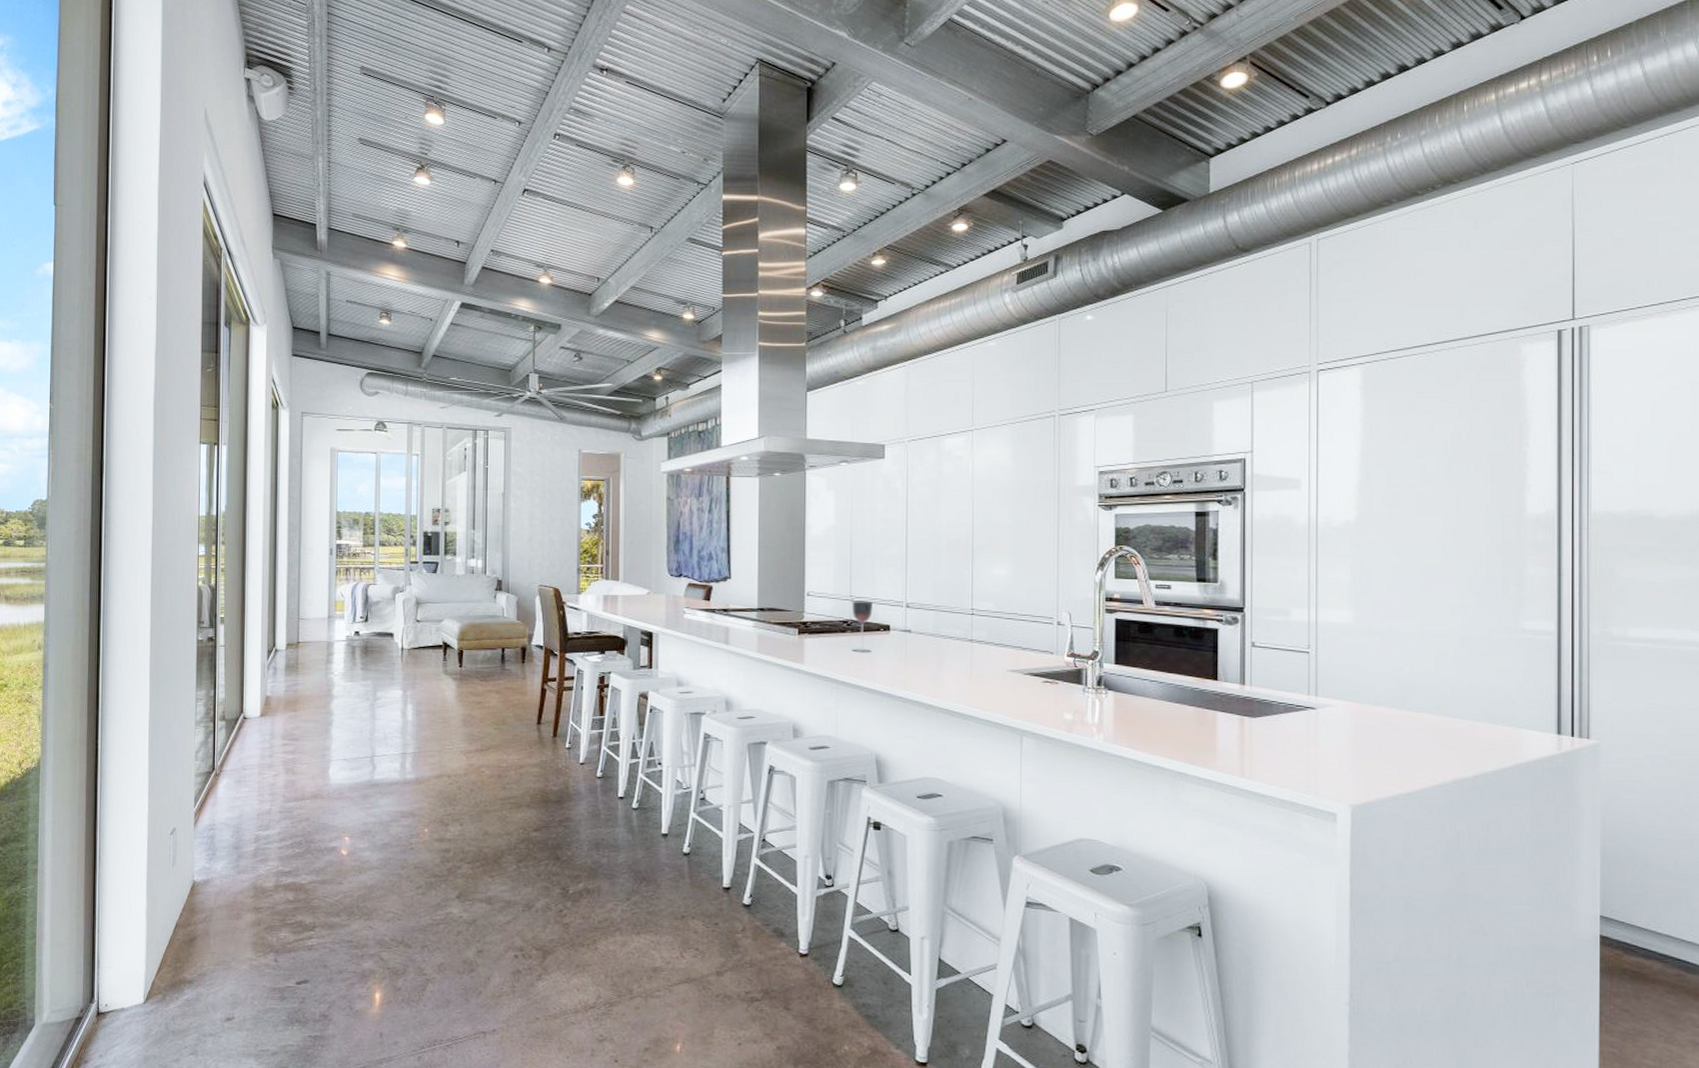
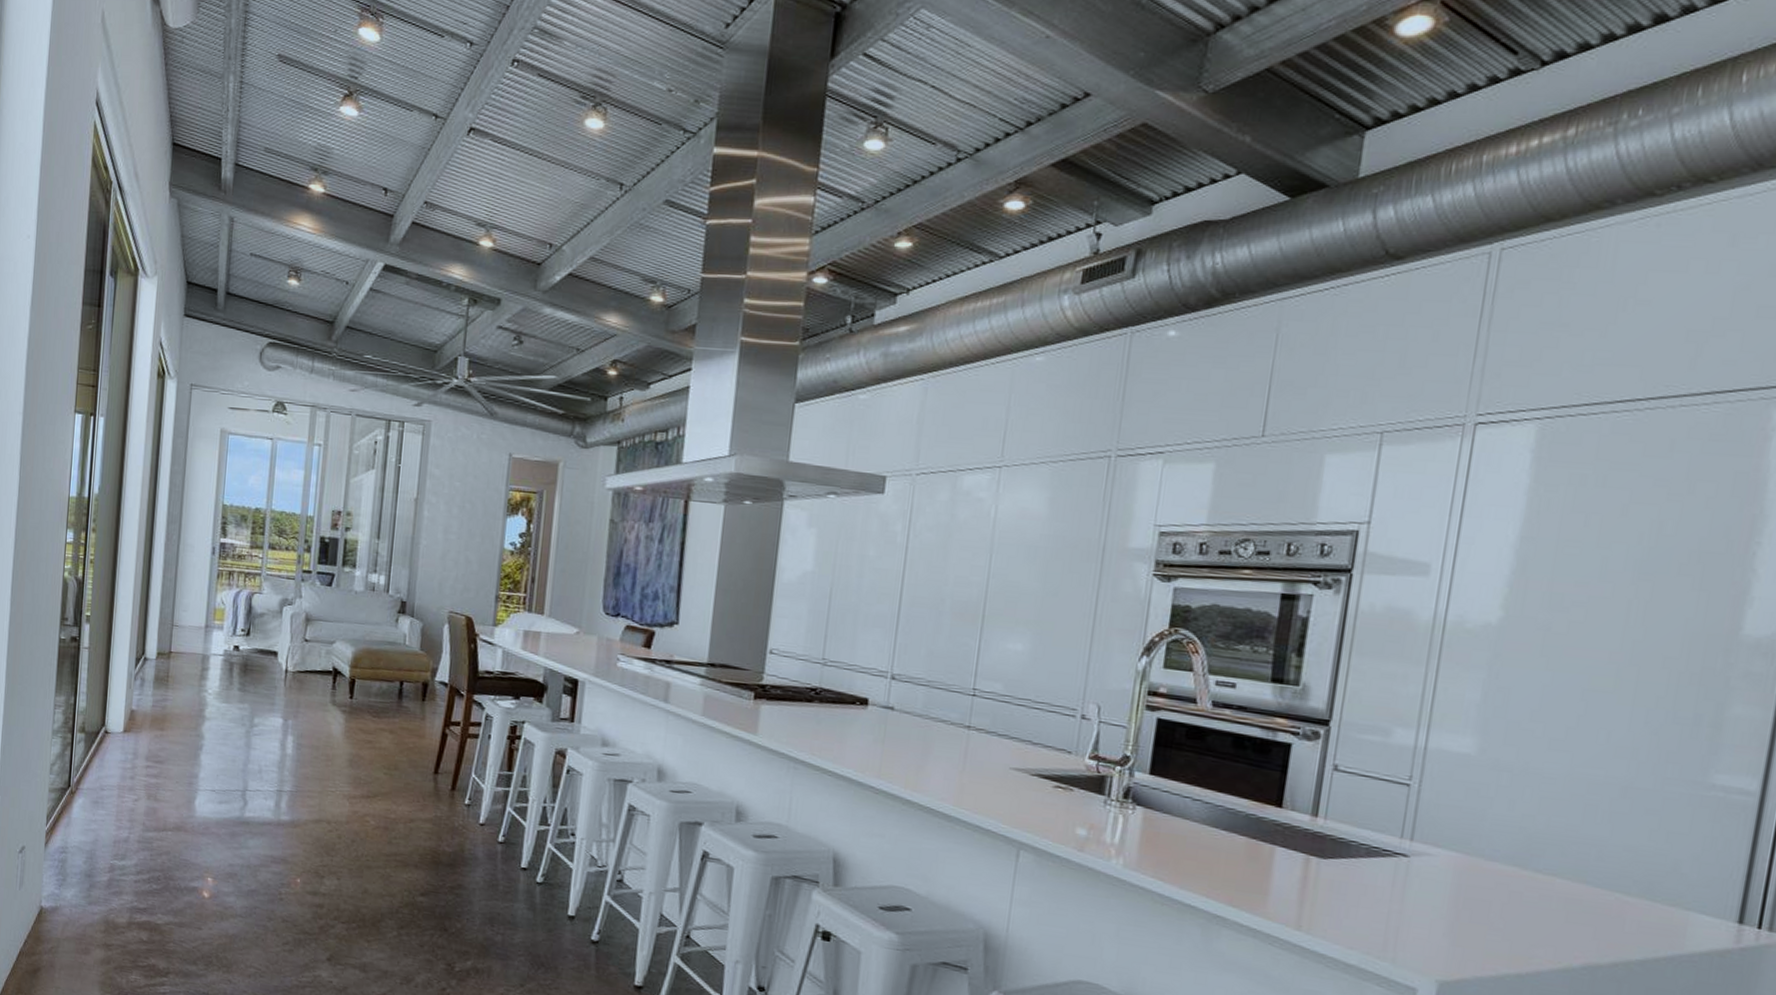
wineglass: present [852,600,873,652] -> none [818,664,850,729]

